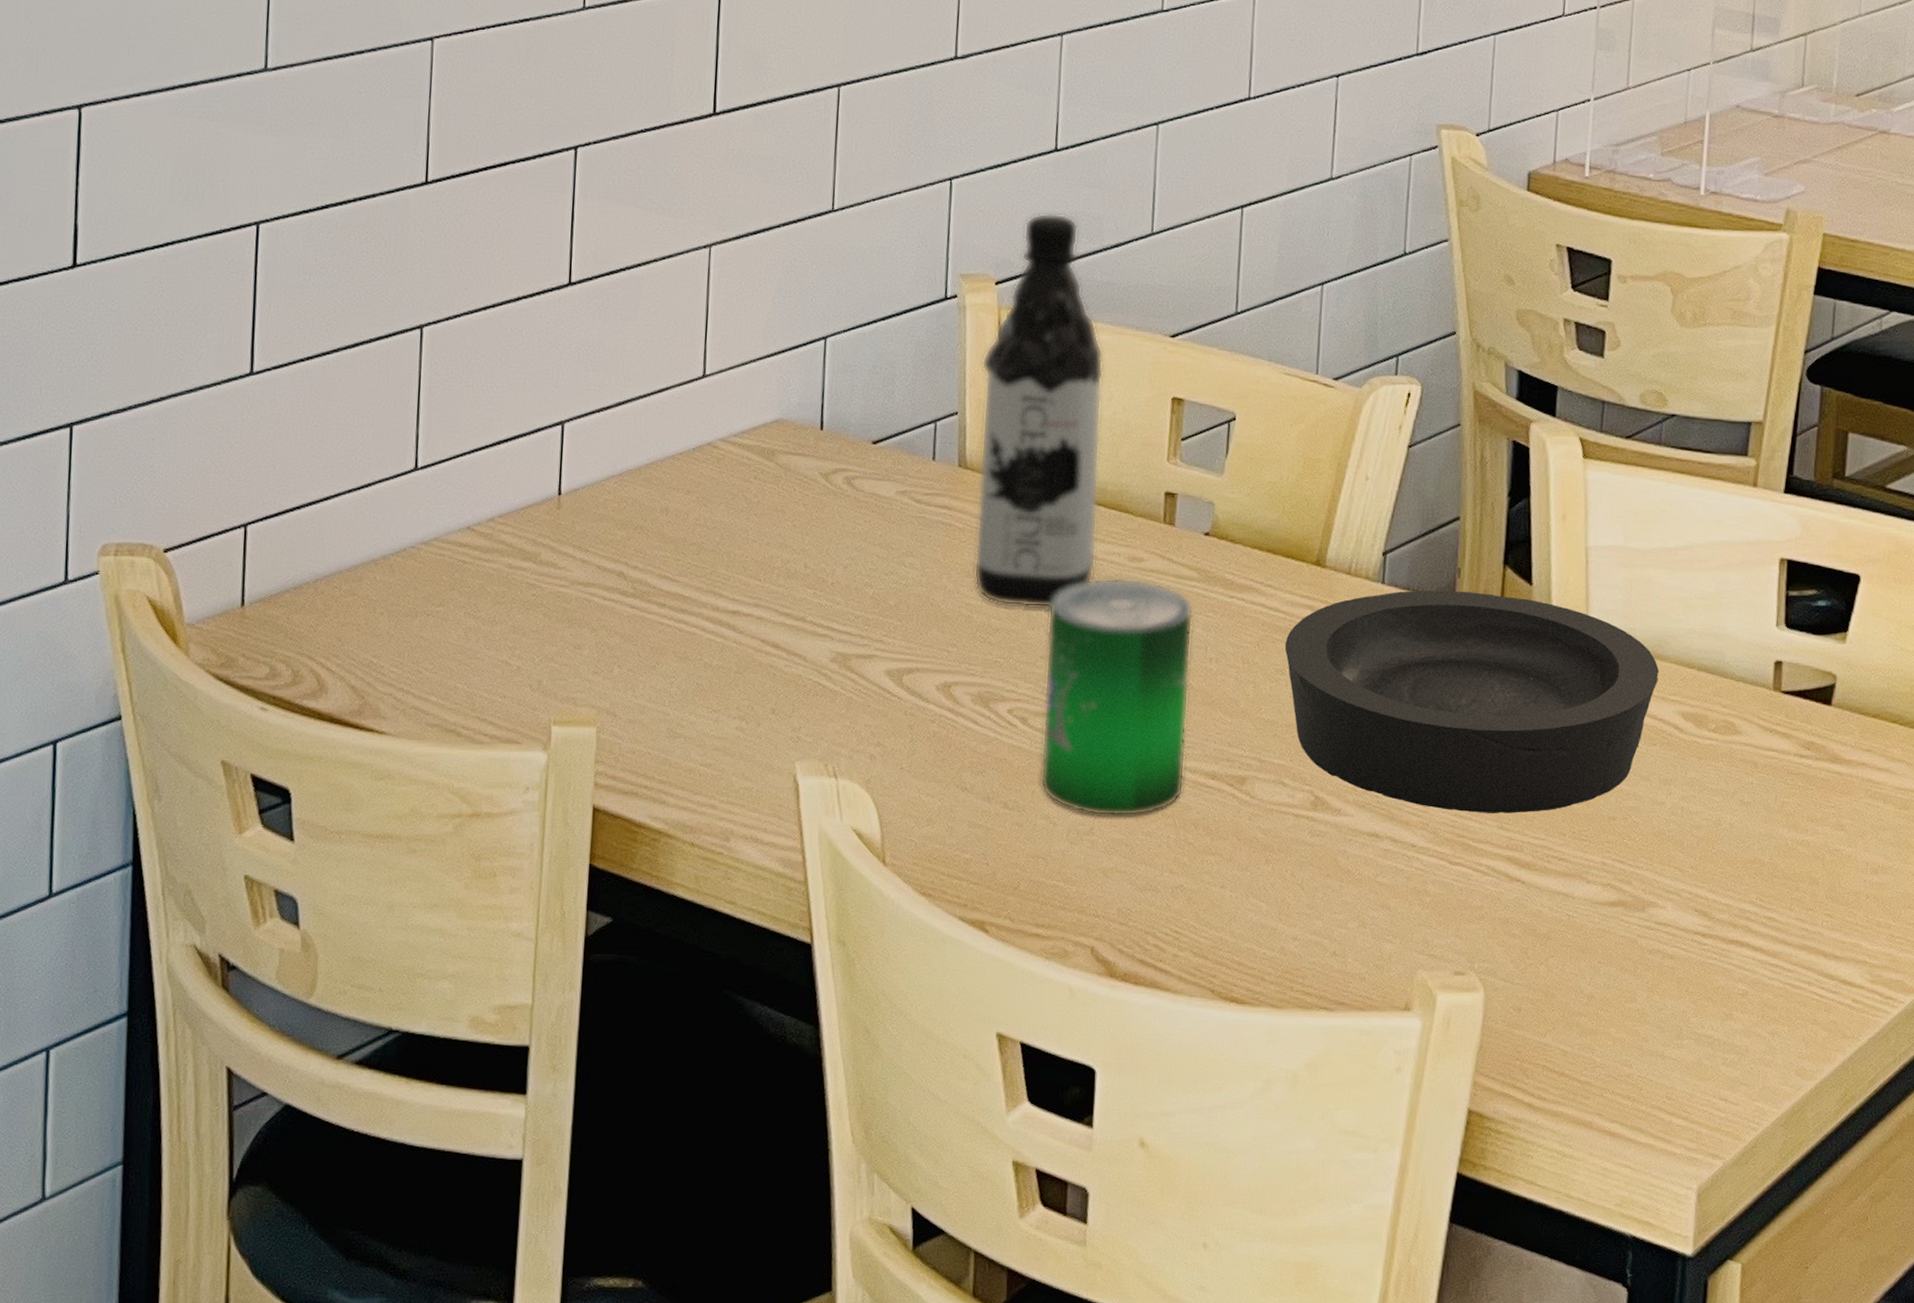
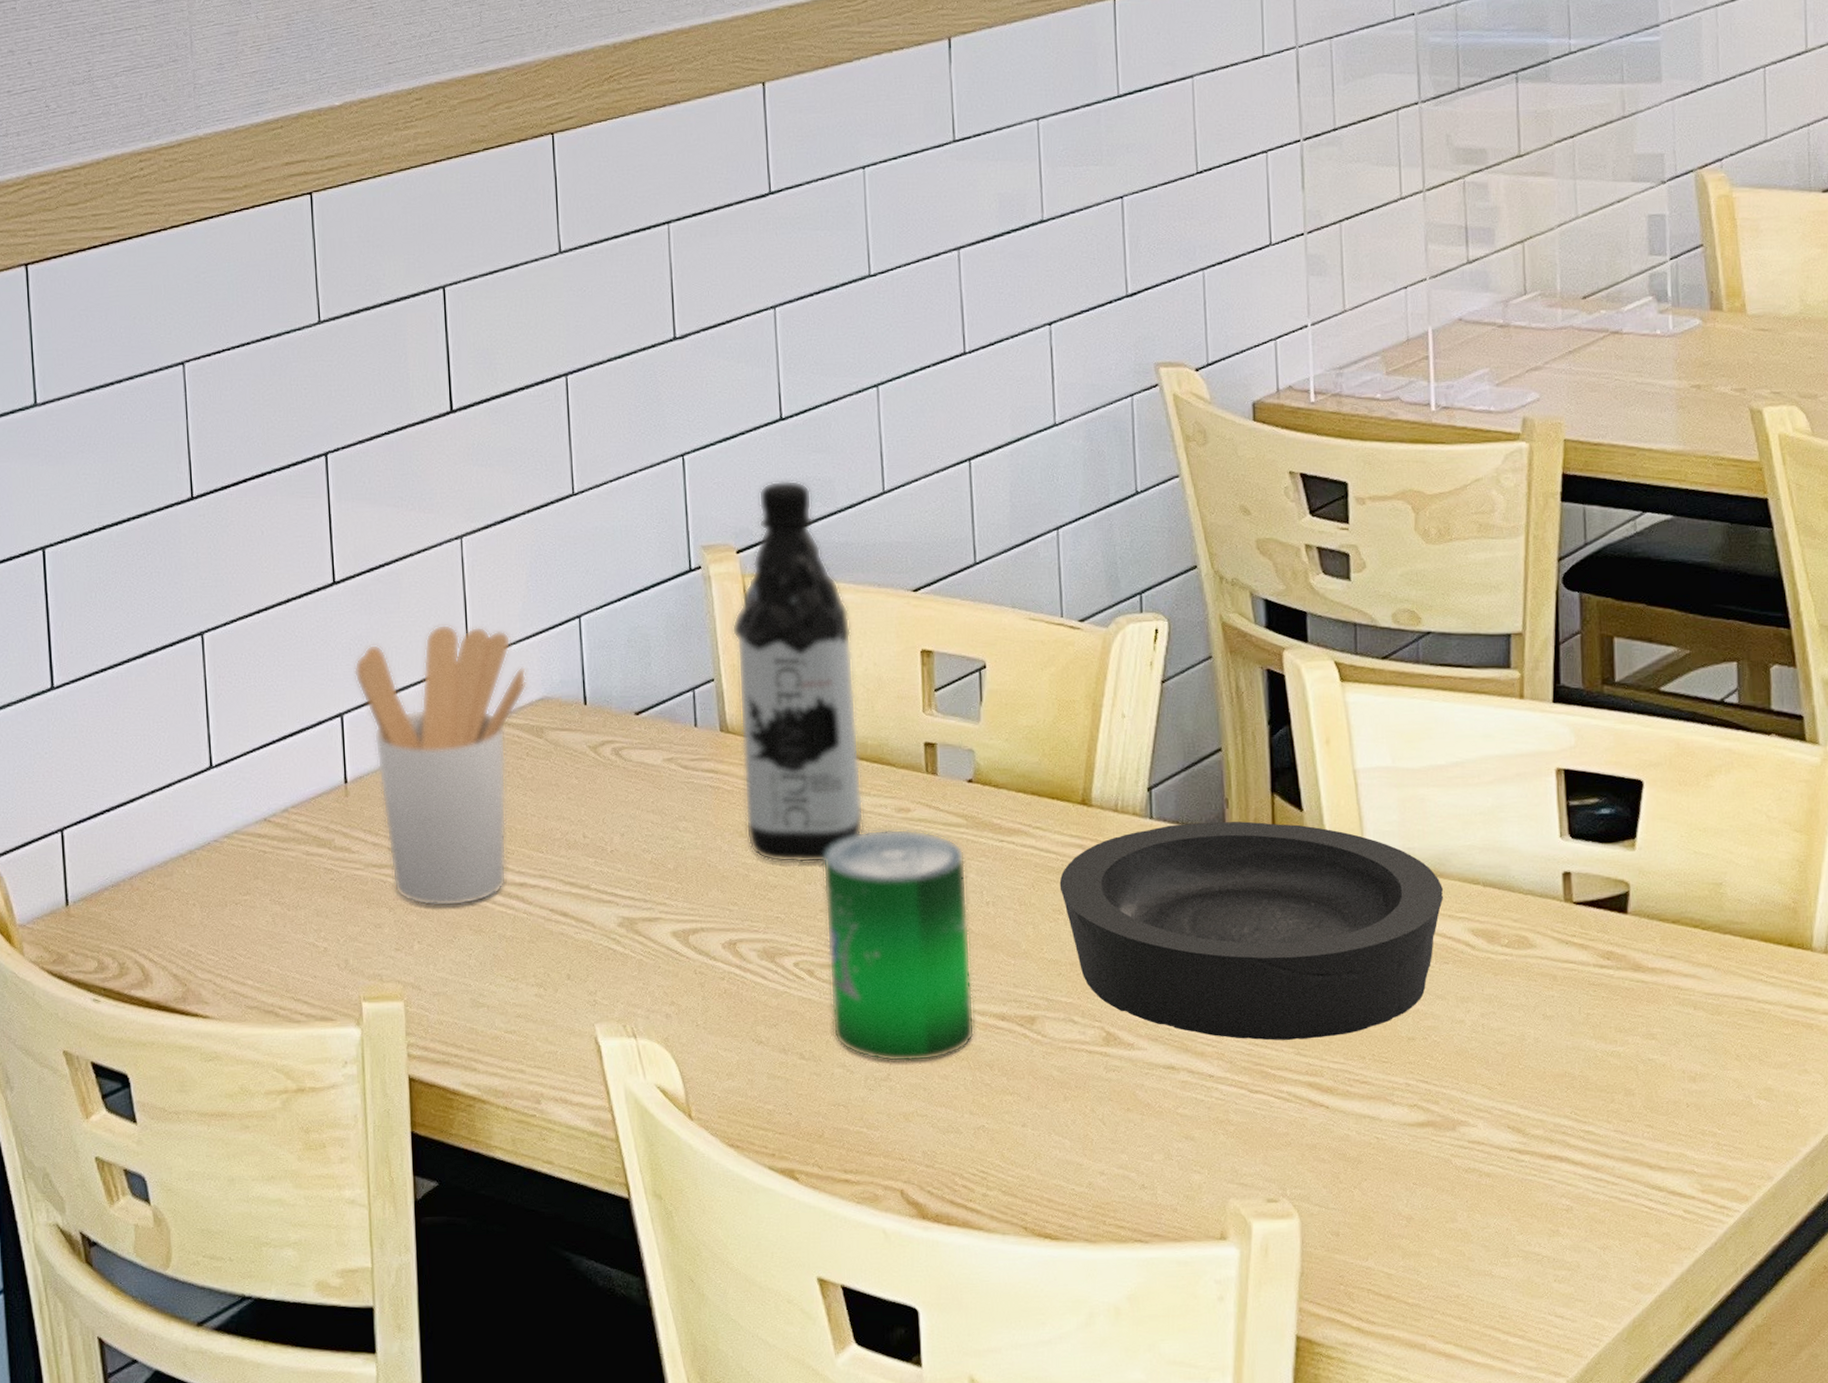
utensil holder: none [581,335,764,631] -> present [354,624,528,907]

